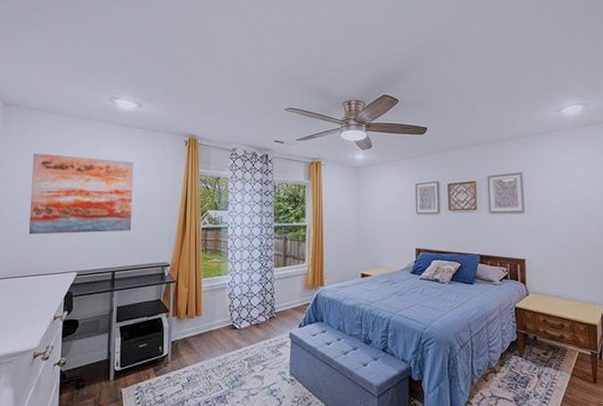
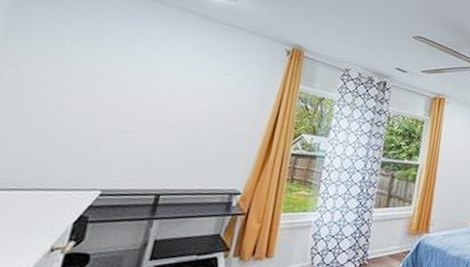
wall art: present [28,153,134,235] -> none [32,29,214,147]

